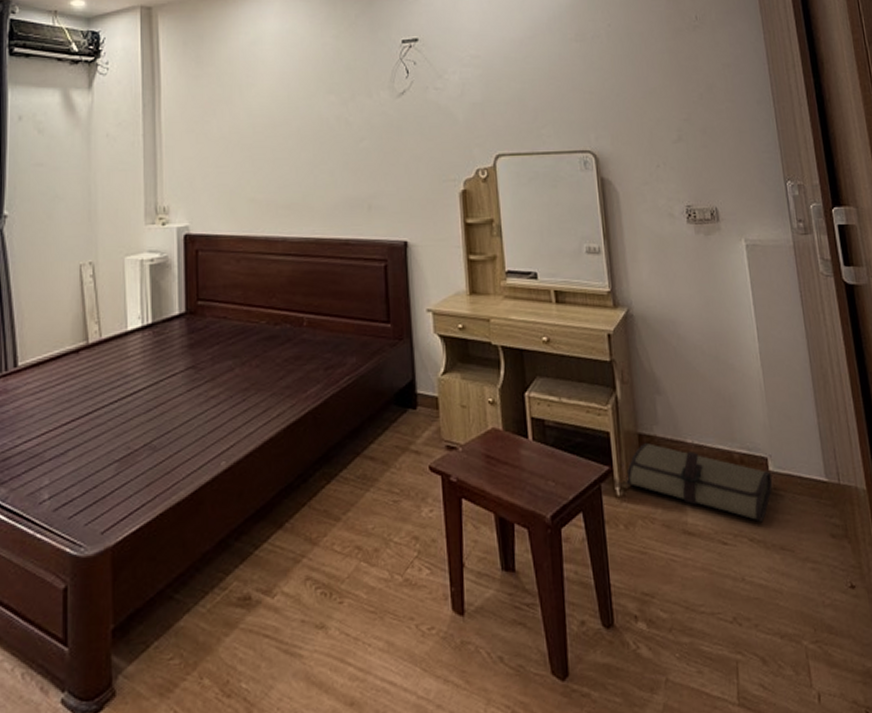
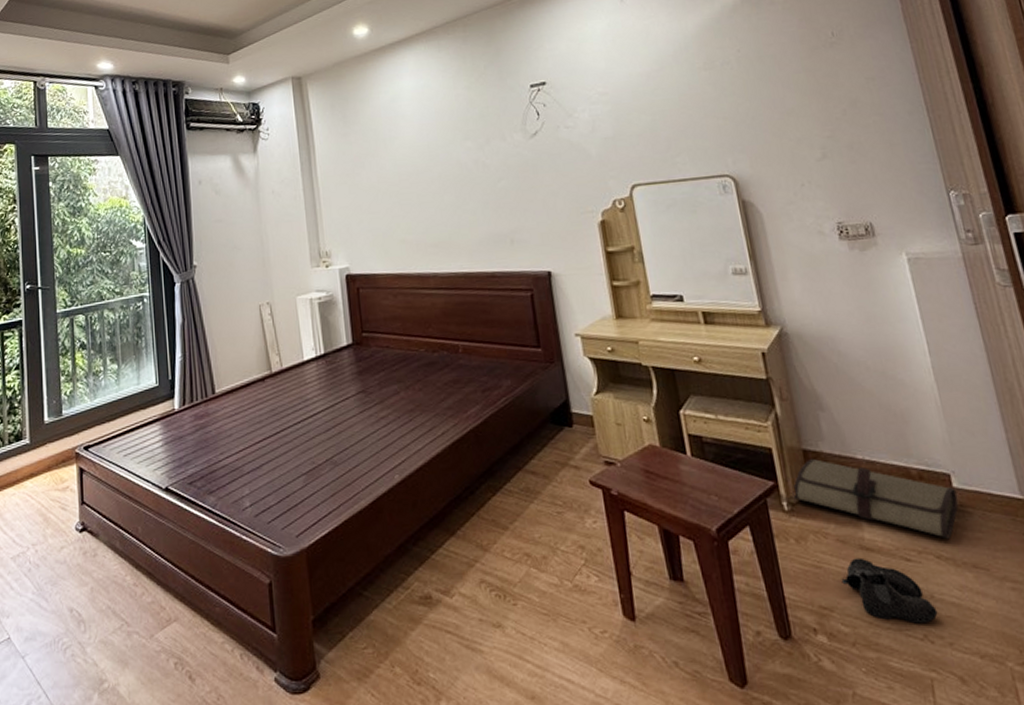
boots: none [663,542,747,607] -> present [841,557,938,624]

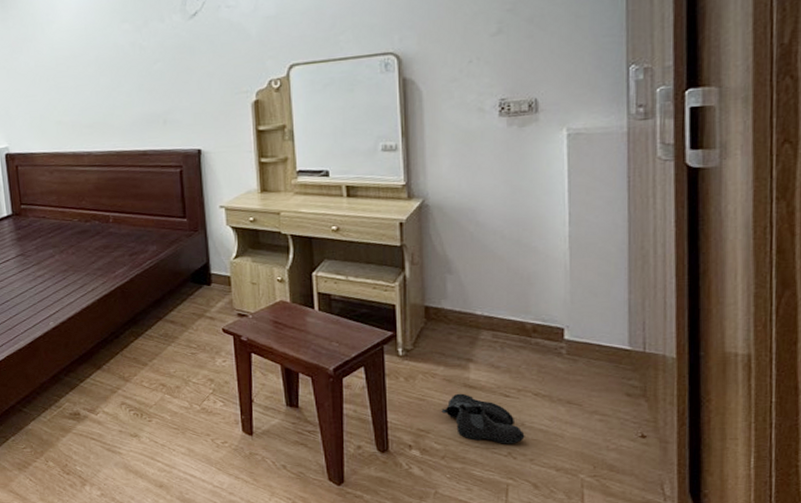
tool roll: present [792,458,959,539] -> none [409,313,567,380]

